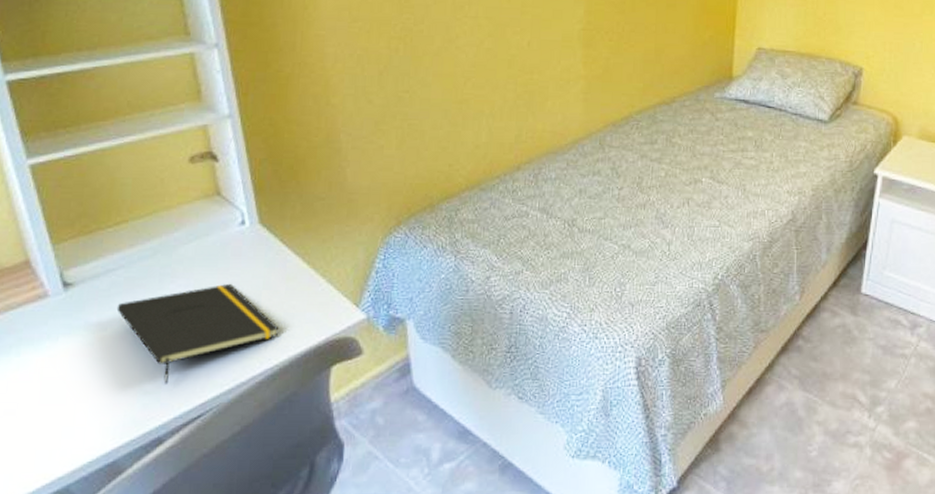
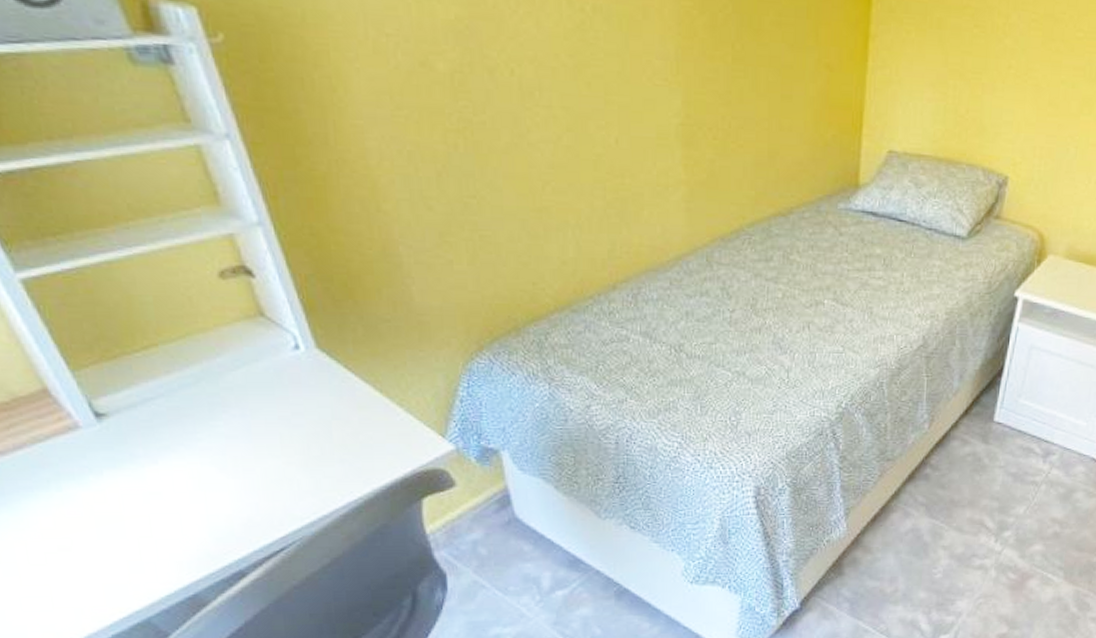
notepad: present [116,284,280,384] -> none [164,414,358,518]

